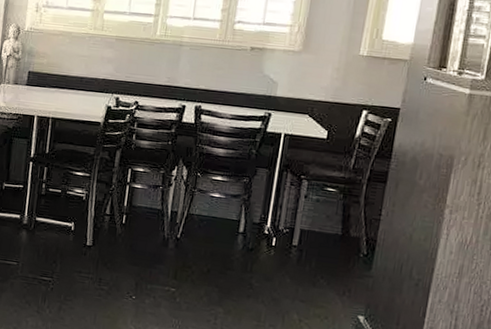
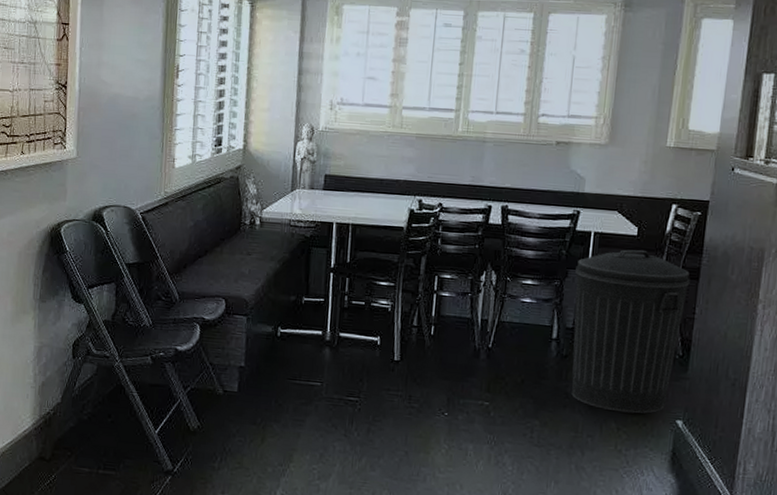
trash can: none [255,151,378,308] -> present [571,249,690,414]

